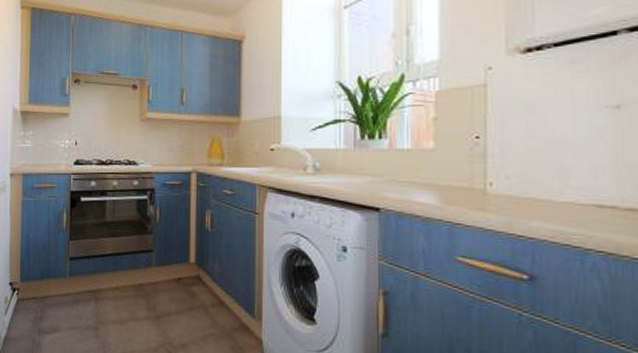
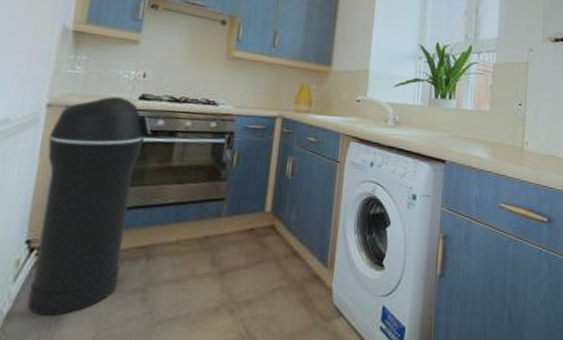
trash can: none [14,164,87,343] -> present [27,97,151,316]

